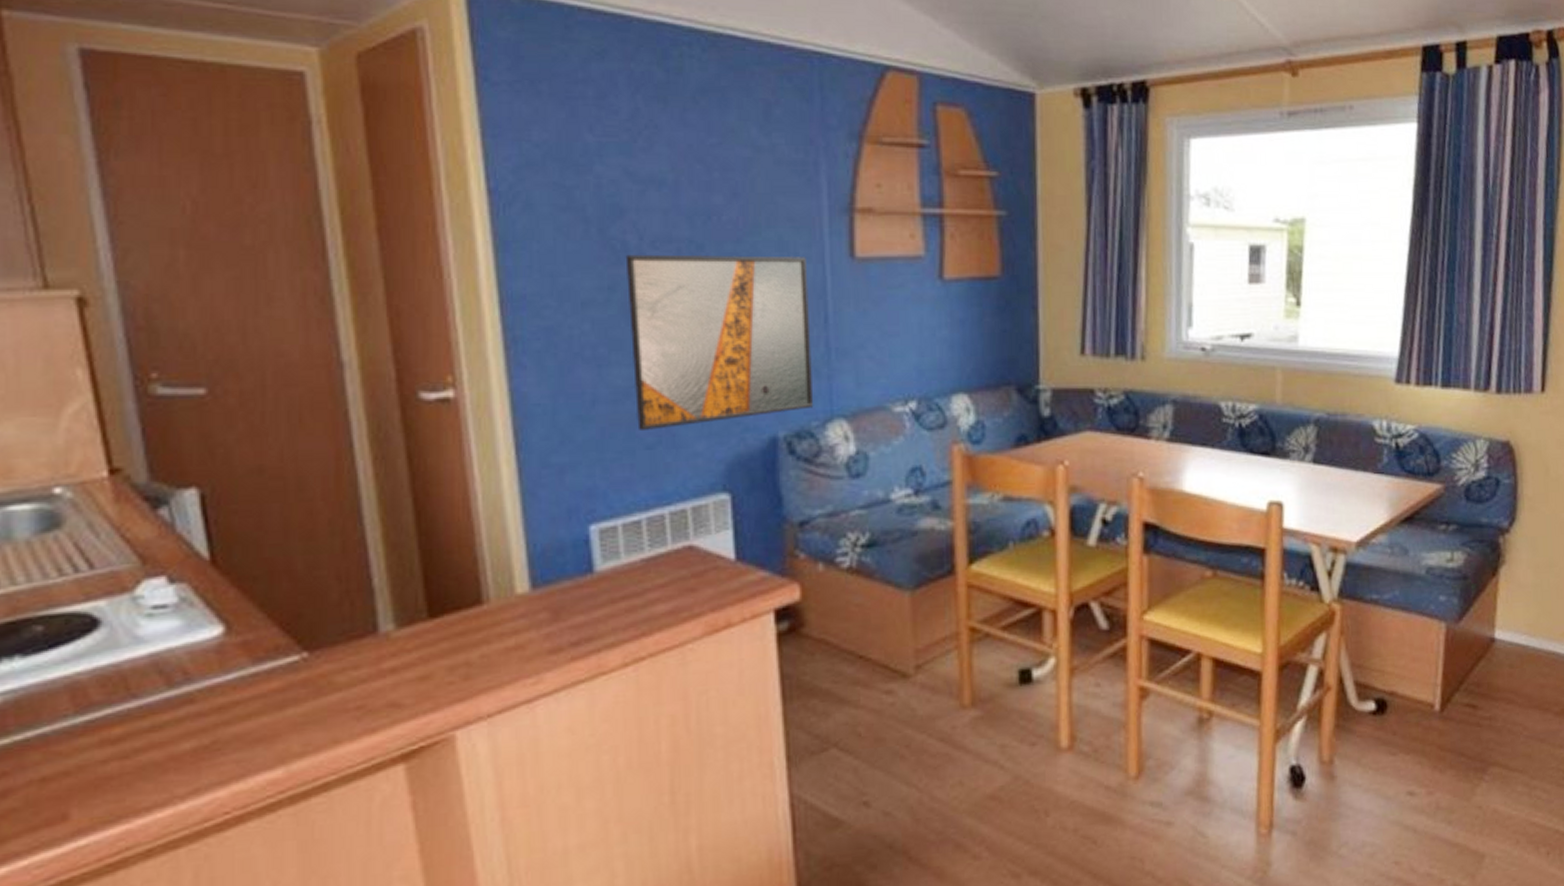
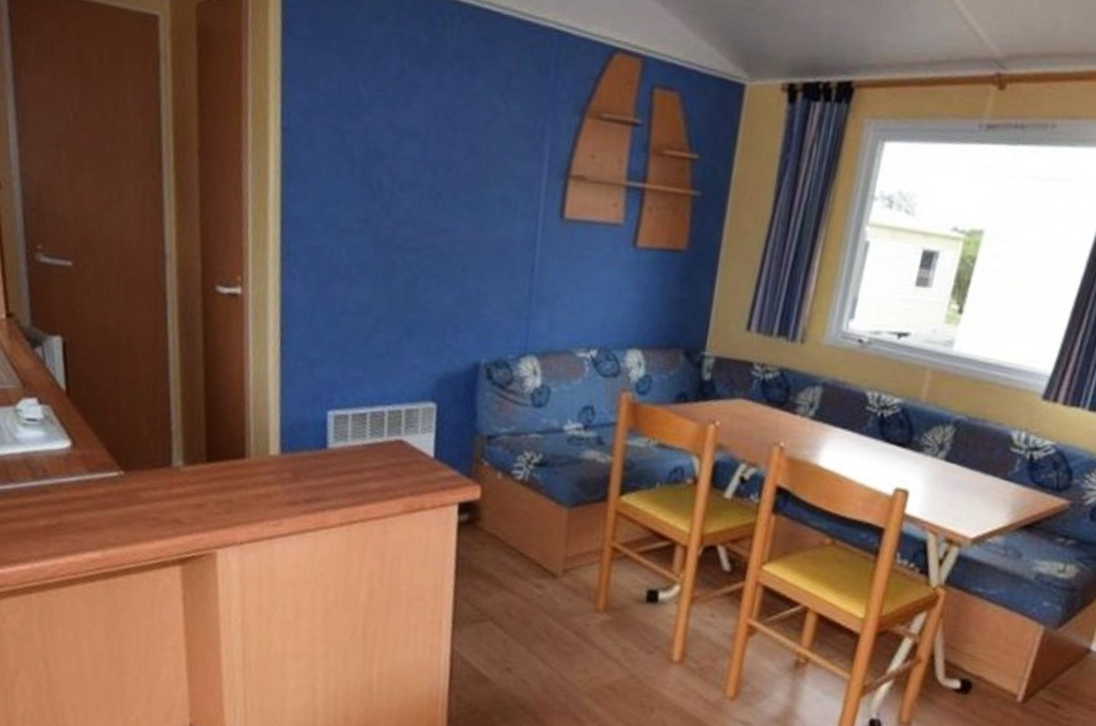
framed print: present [625,254,814,432] -> none [372,193,523,344]

